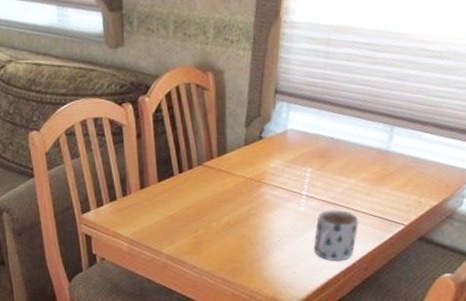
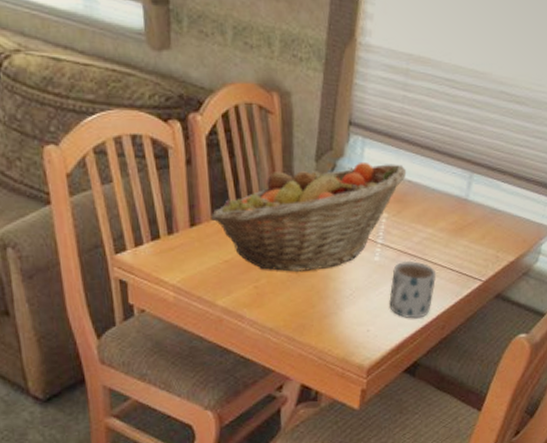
fruit basket: none [157,124,329,223] -> present [211,161,407,272]

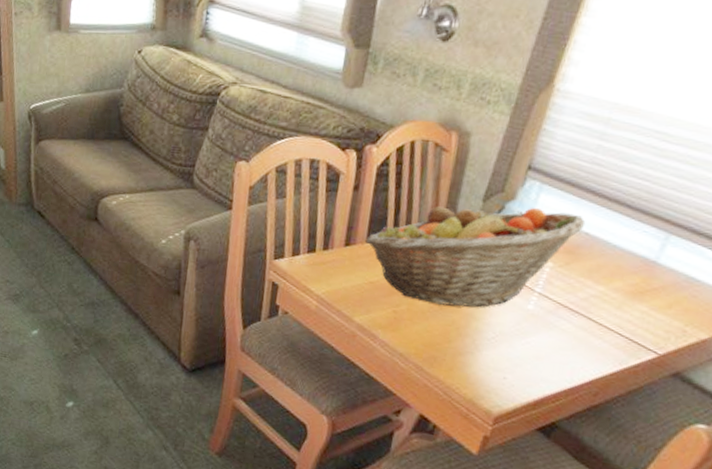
mug: present [389,260,437,319] -> none [534,314,600,379]

